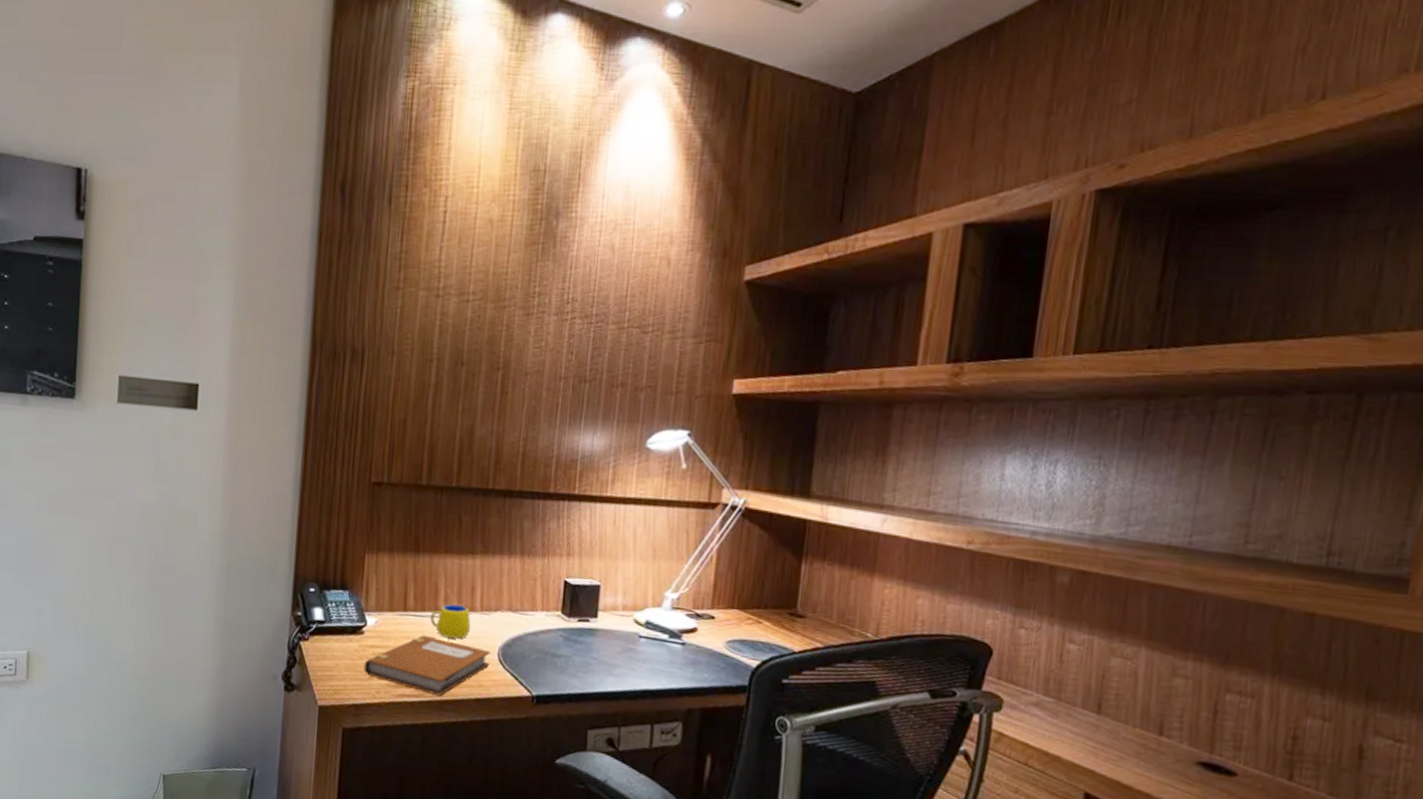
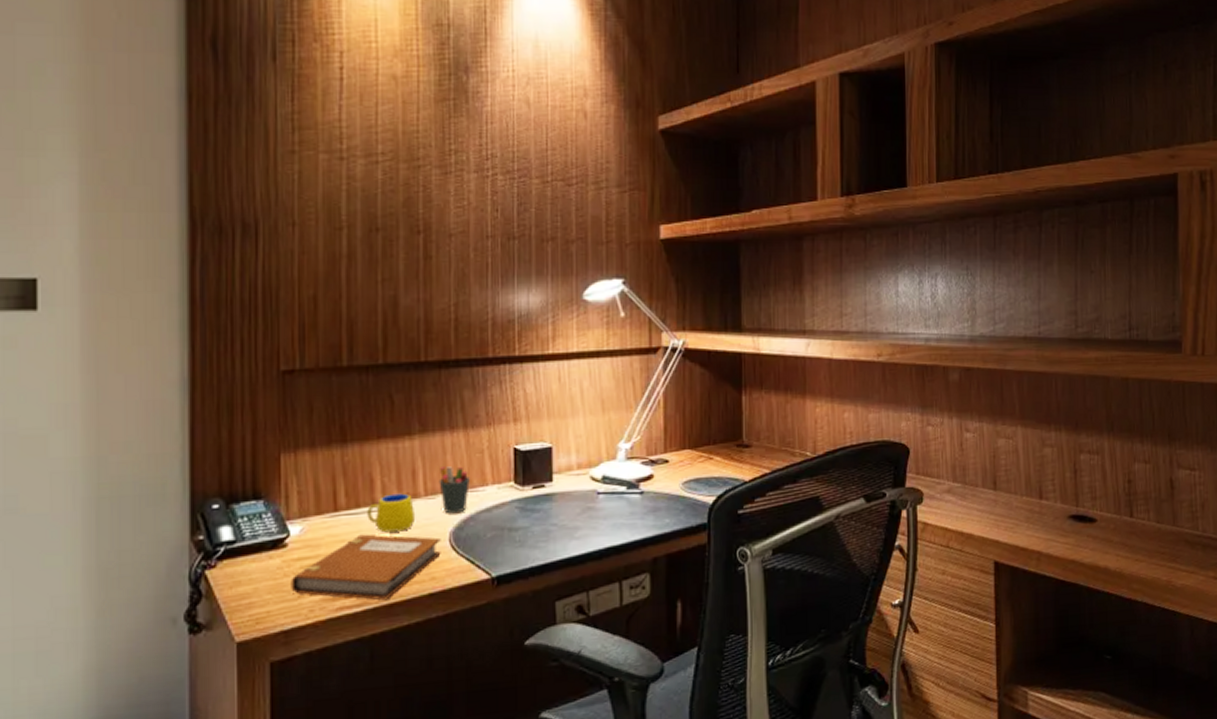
pen holder: none [494,587,521,632] -> present [439,466,470,514]

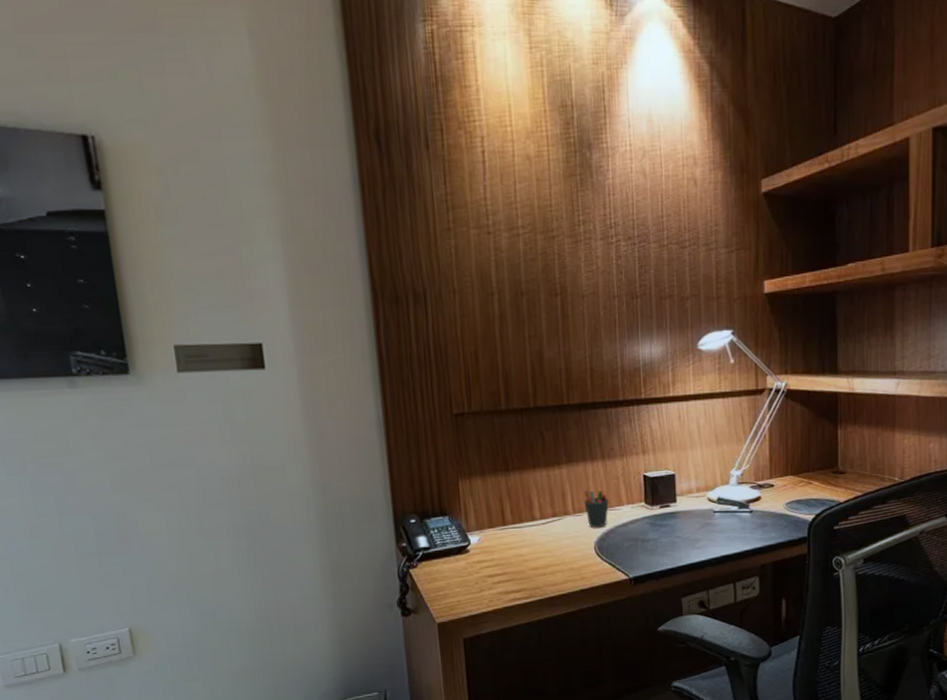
notebook: present [291,534,441,601] -> none [474,543,589,594]
mug: present [367,493,416,533] -> none [529,511,567,542]

